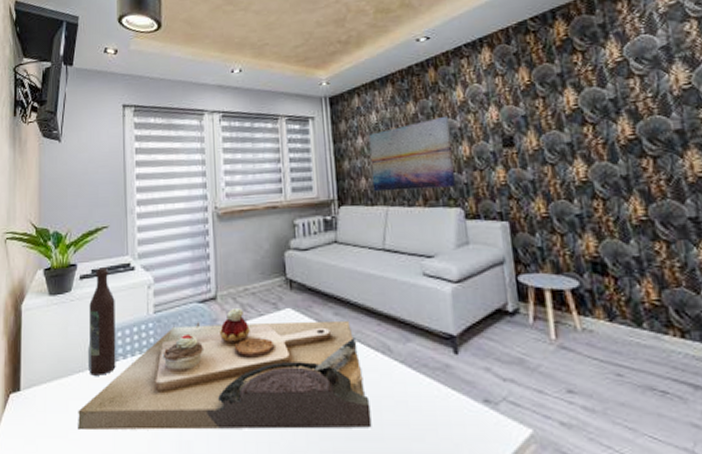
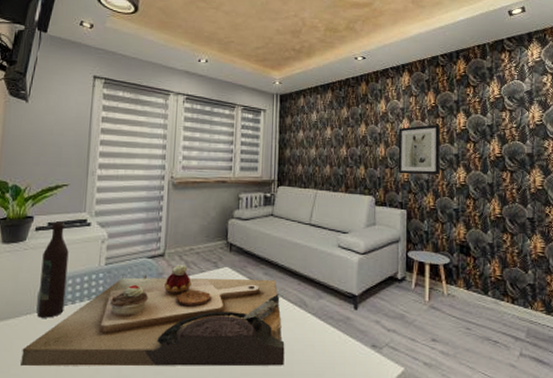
wall art: present [368,115,455,192] -> none [307,122,373,179]
wall art: none [484,107,549,177] -> present [398,124,440,175]

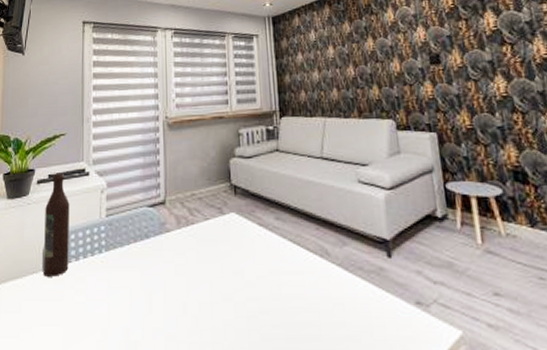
decorative tray: present [21,265,285,367] -> none [30,212,311,331]
wall art: present [398,124,440,175] -> none [413,28,473,91]

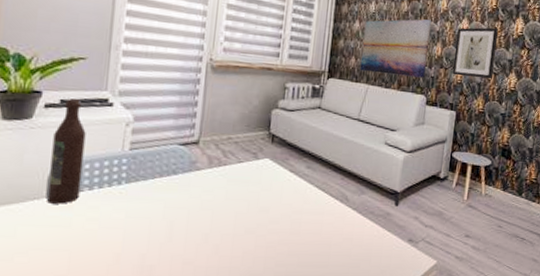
wall art: none [308,35,387,104] -> present [359,19,432,78]
wall art: none [413,28,473,91] -> present [452,27,498,79]

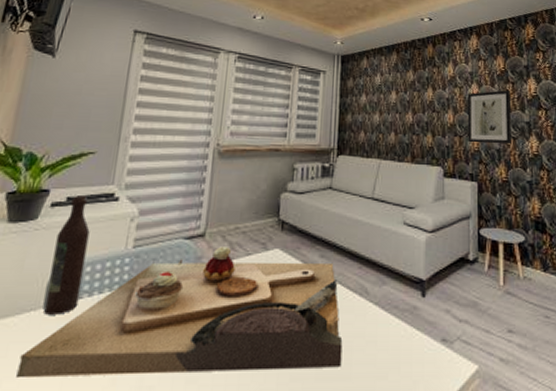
decorative tray: none [26,154,323,258] -> present [16,247,343,379]
wall art: present [359,19,432,78] -> none [370,86,440,148]

